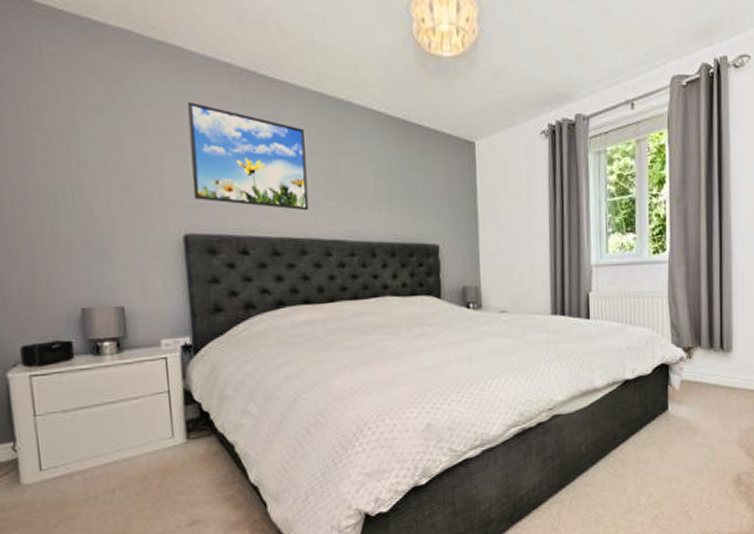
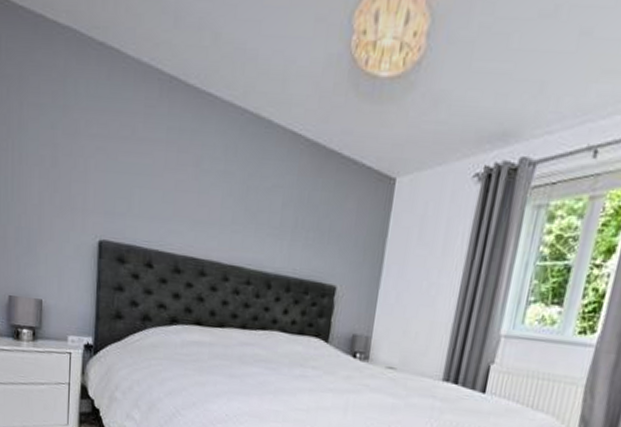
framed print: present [187,101,309,211] -> none [111,107,221,232]

